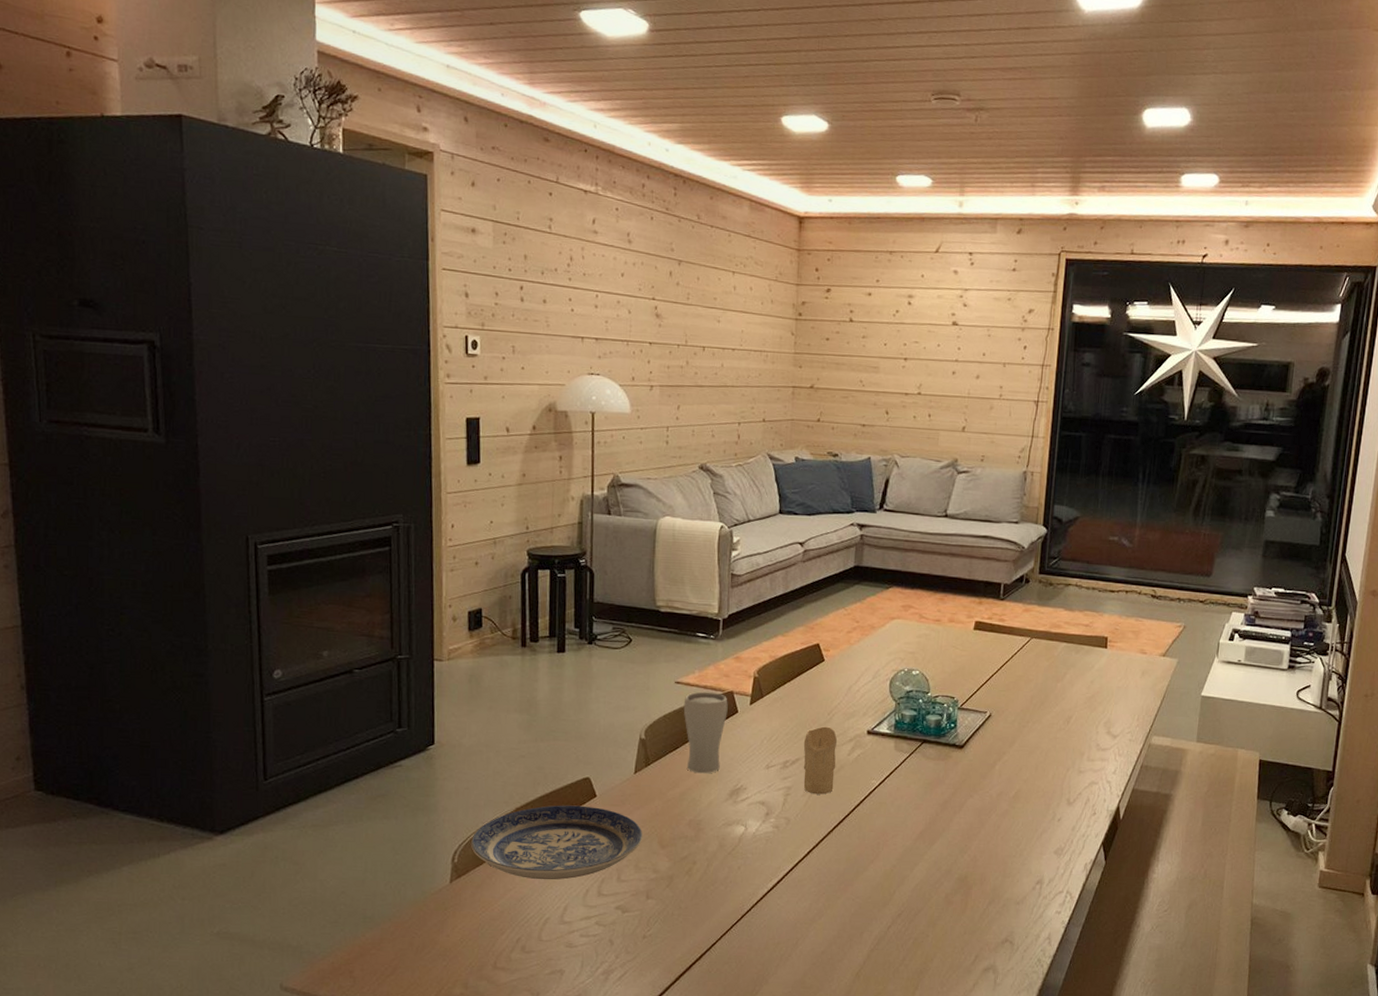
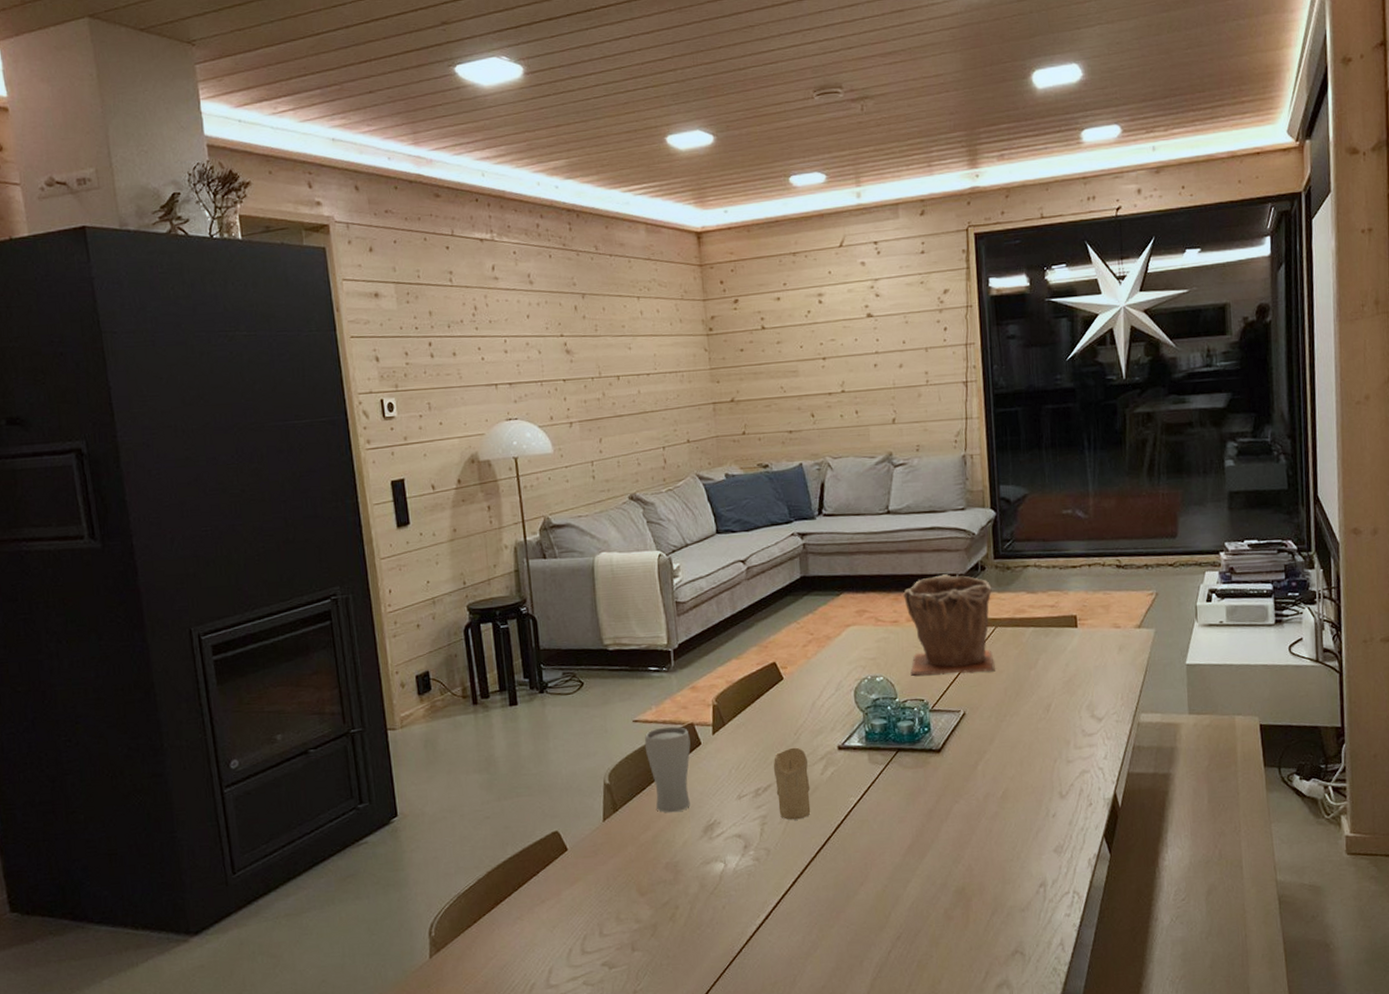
plate: present [471,805,642,880] -> none [446,861,620,945]
plant pot: none [945,582,1033,679] -> present [903,574,995,676]

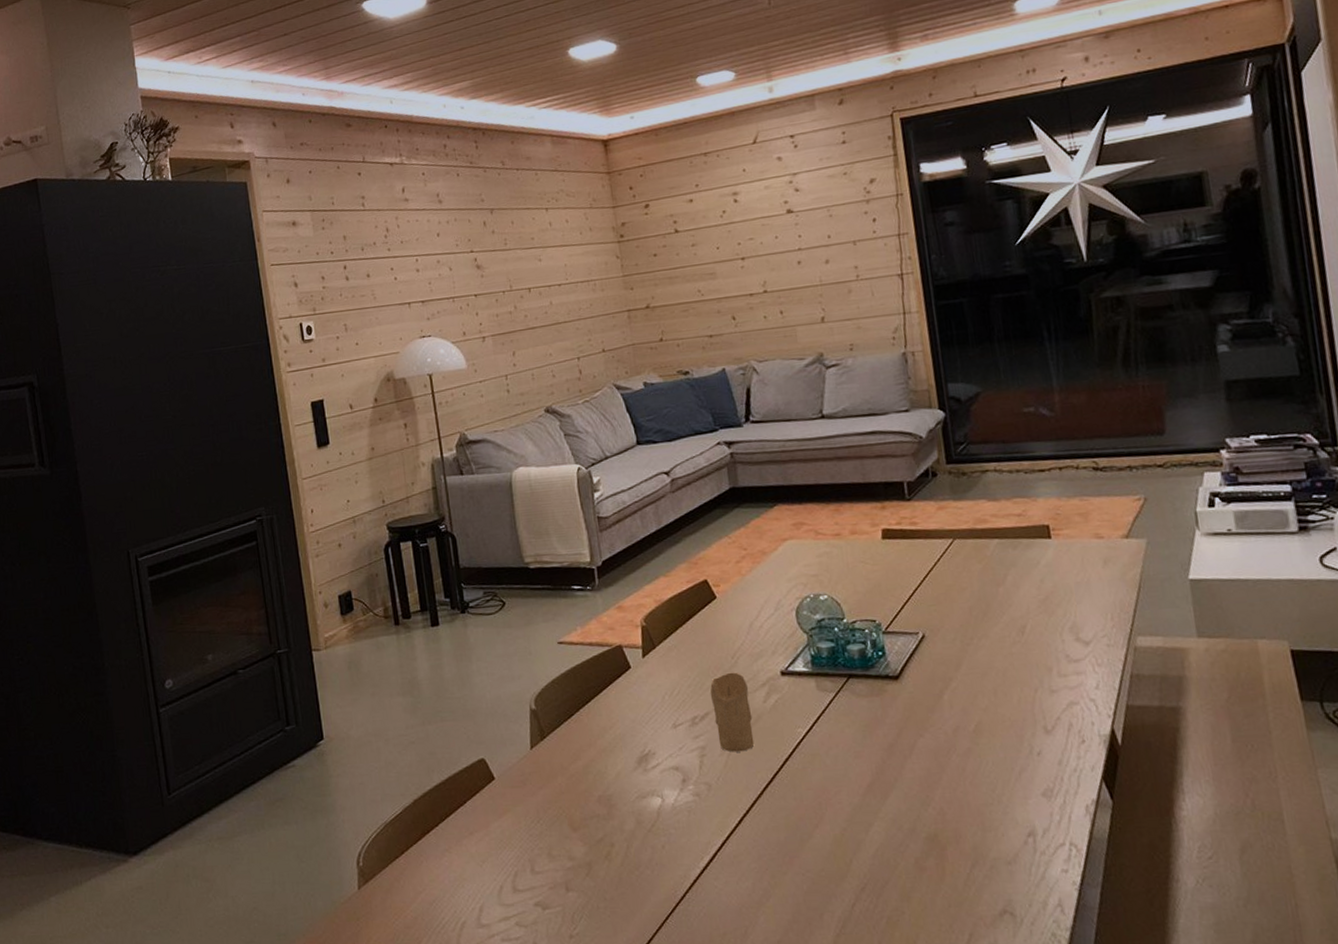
drinking glass: present [644,726,691,813] -> none [570,648,622,742]
plant pot: present [903,574,995,676] -> none [845,482,956,594]

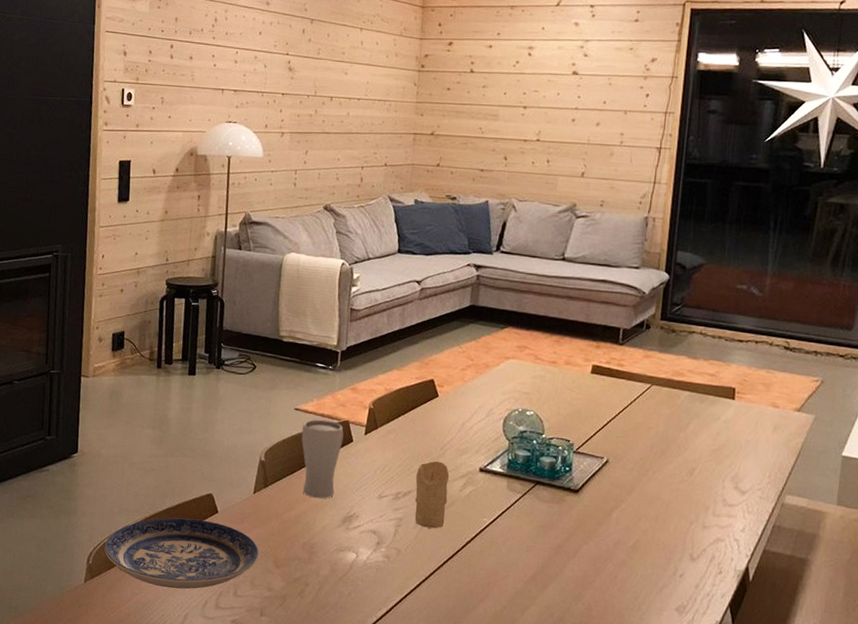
plate: none [373,790,551,879] -> present [104,517,259,590]
drinking glass: none [570,648,622,742] -> present [301,419,344,499]

